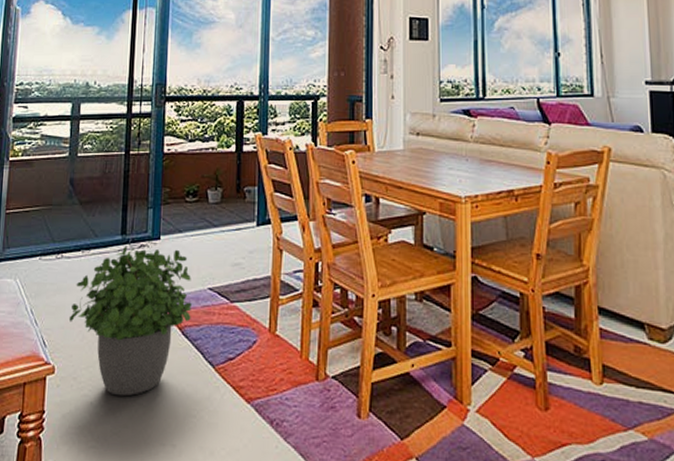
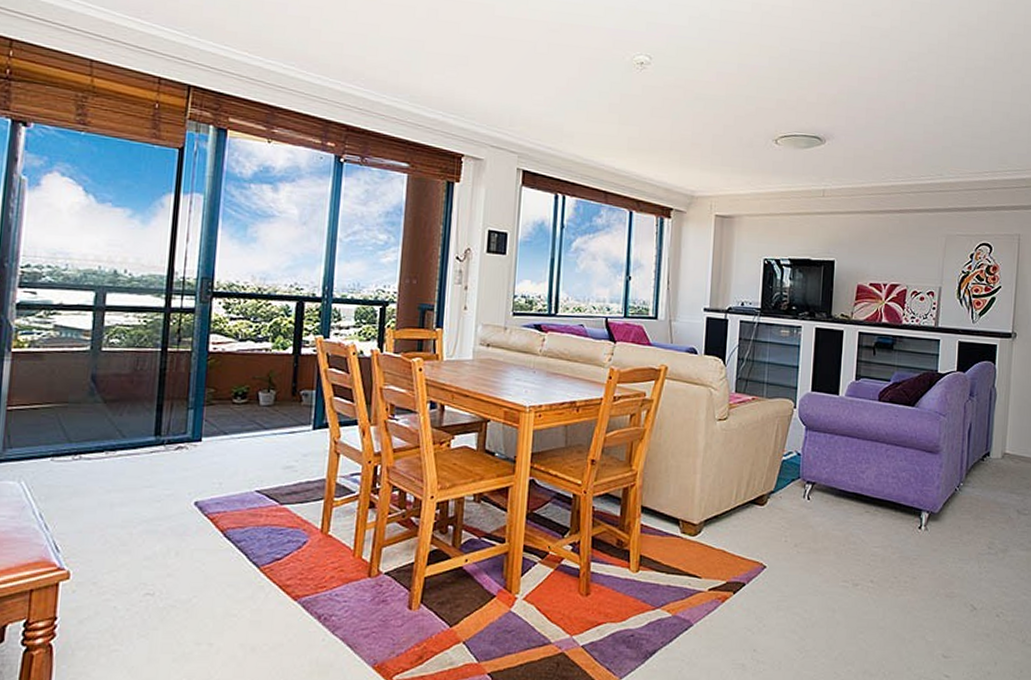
potted plant: present [69,246,192,397] -> none [88,447,237,599]

